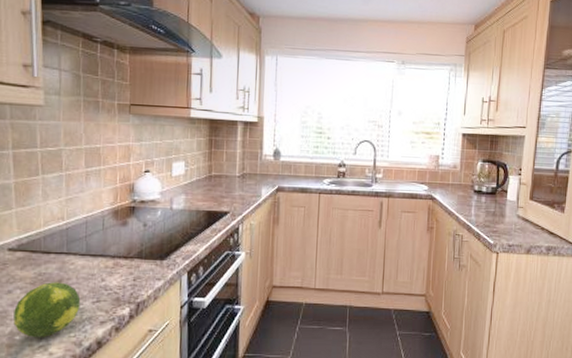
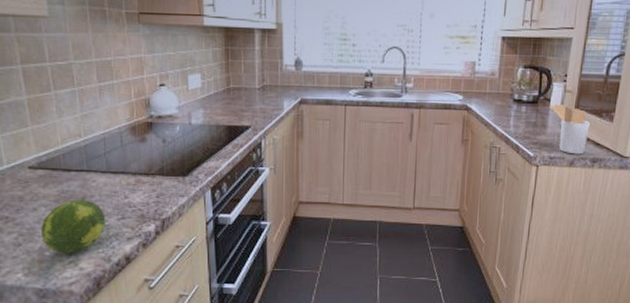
utensil holder: none [506,195,544,243] -> present [549,104,590,155]

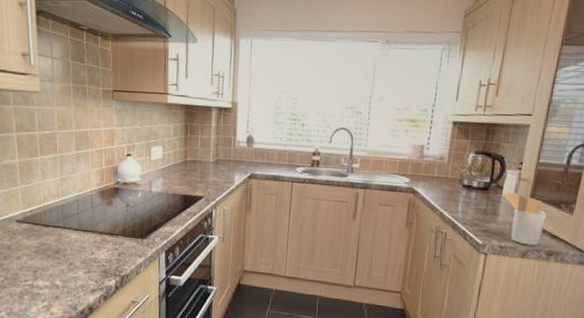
fruit: present [41,199,106,253] -> none [23,251,75,299]

